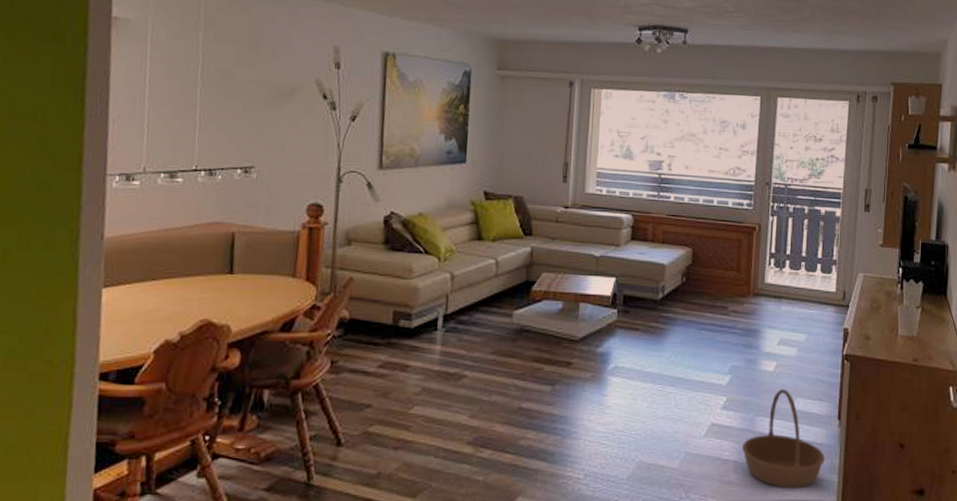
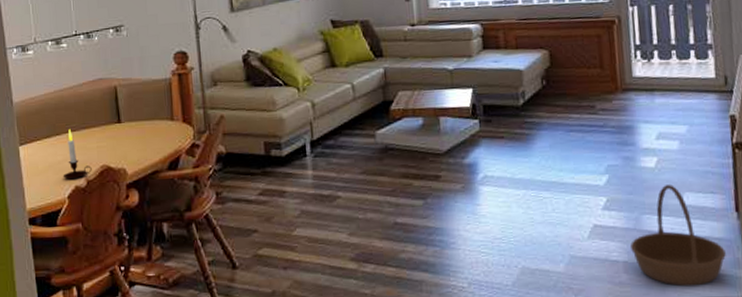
candle: none [151,275,189,332] -> present [63,129,92,180]

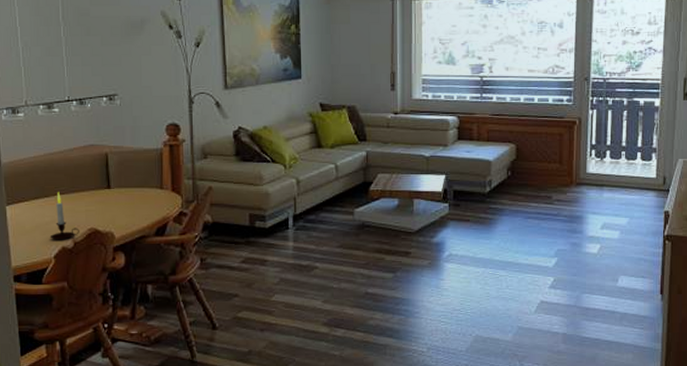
basket: present [630,185,726,287] -> none [570,269,648,356]

